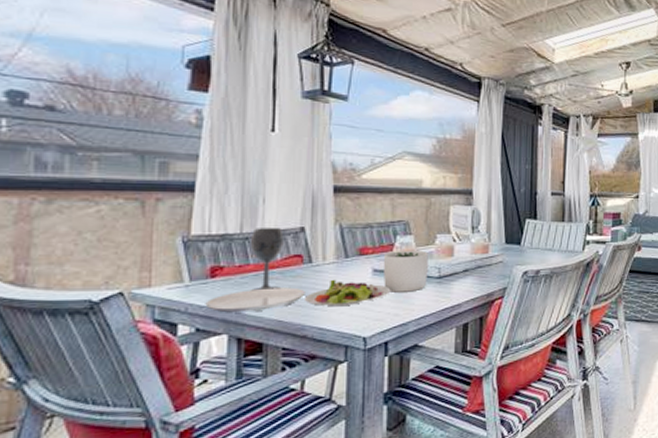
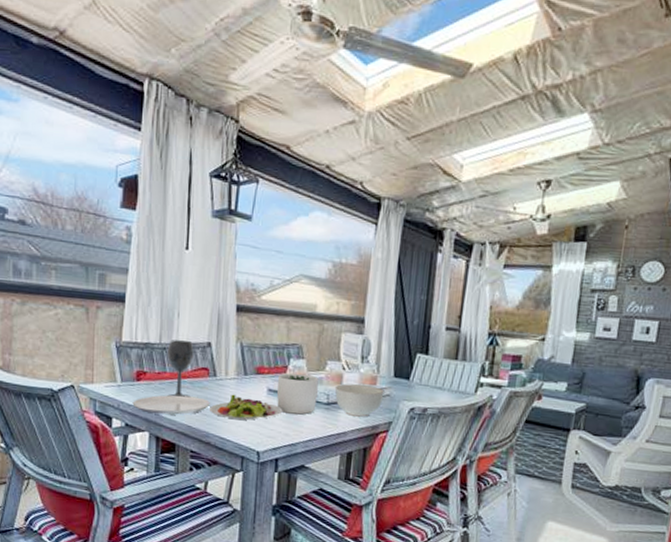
bowl: none [446,255,497,287] -> present [334,383,384,417]

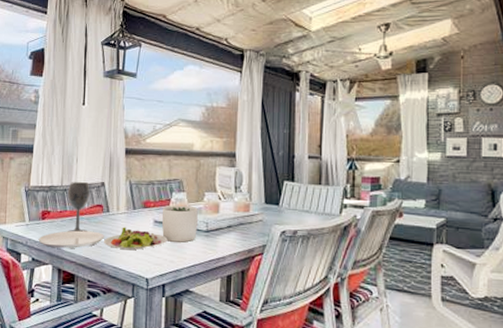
bowl: present [334,383,384,417] -> none [212,212,257,242]

